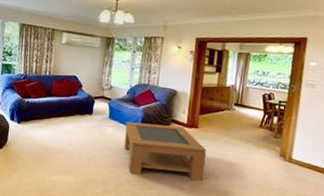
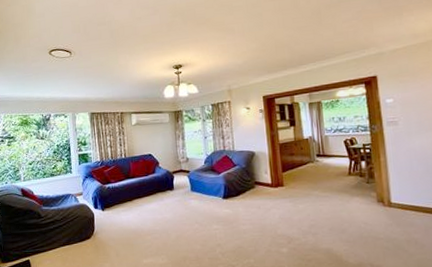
coffee table: present [124,122,207,181] -> none [209,188,301,245]

